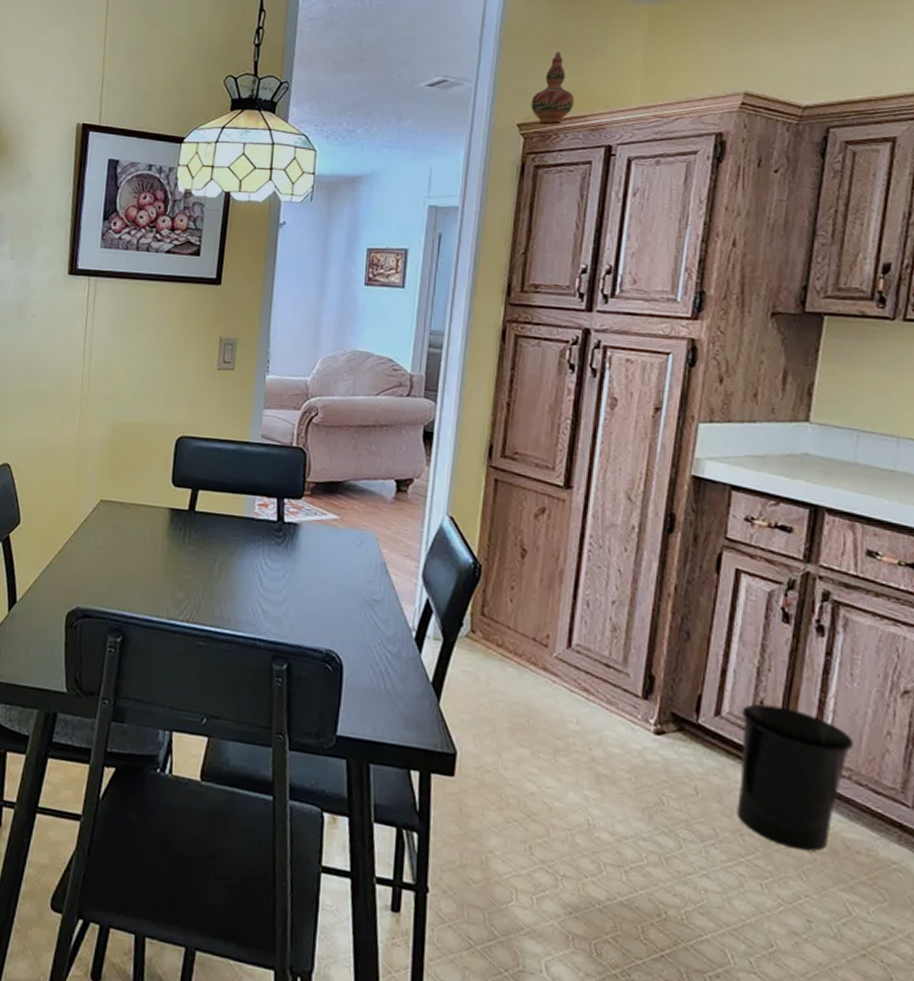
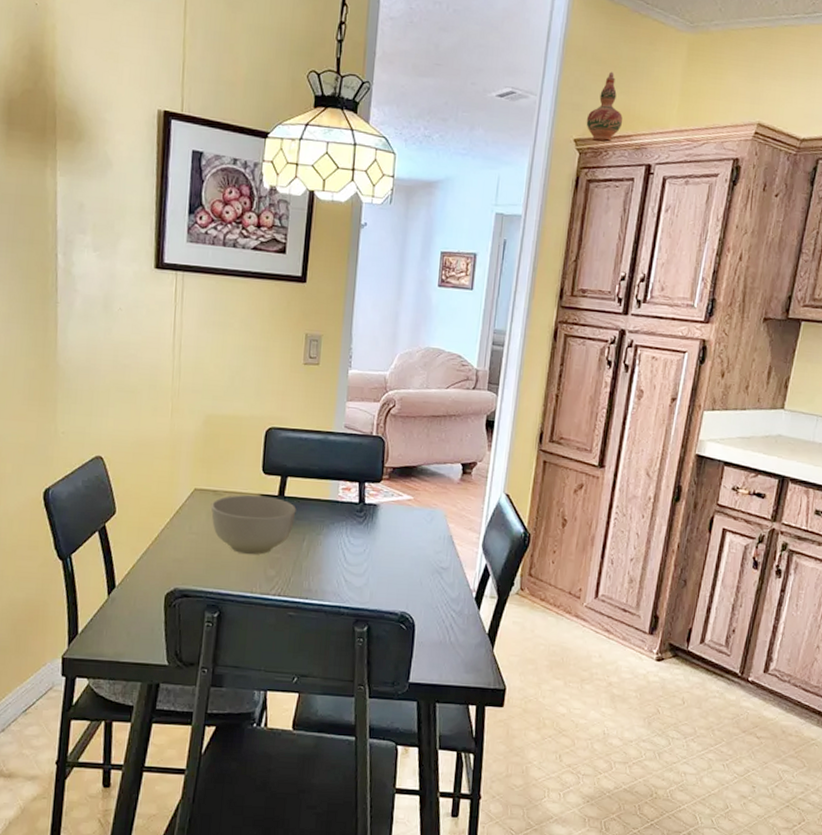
bowl: none [116,508,208,575] -> present [210,494,297,555]
waste bin: present [737,703,855,851] -> none [711,632,795,737]

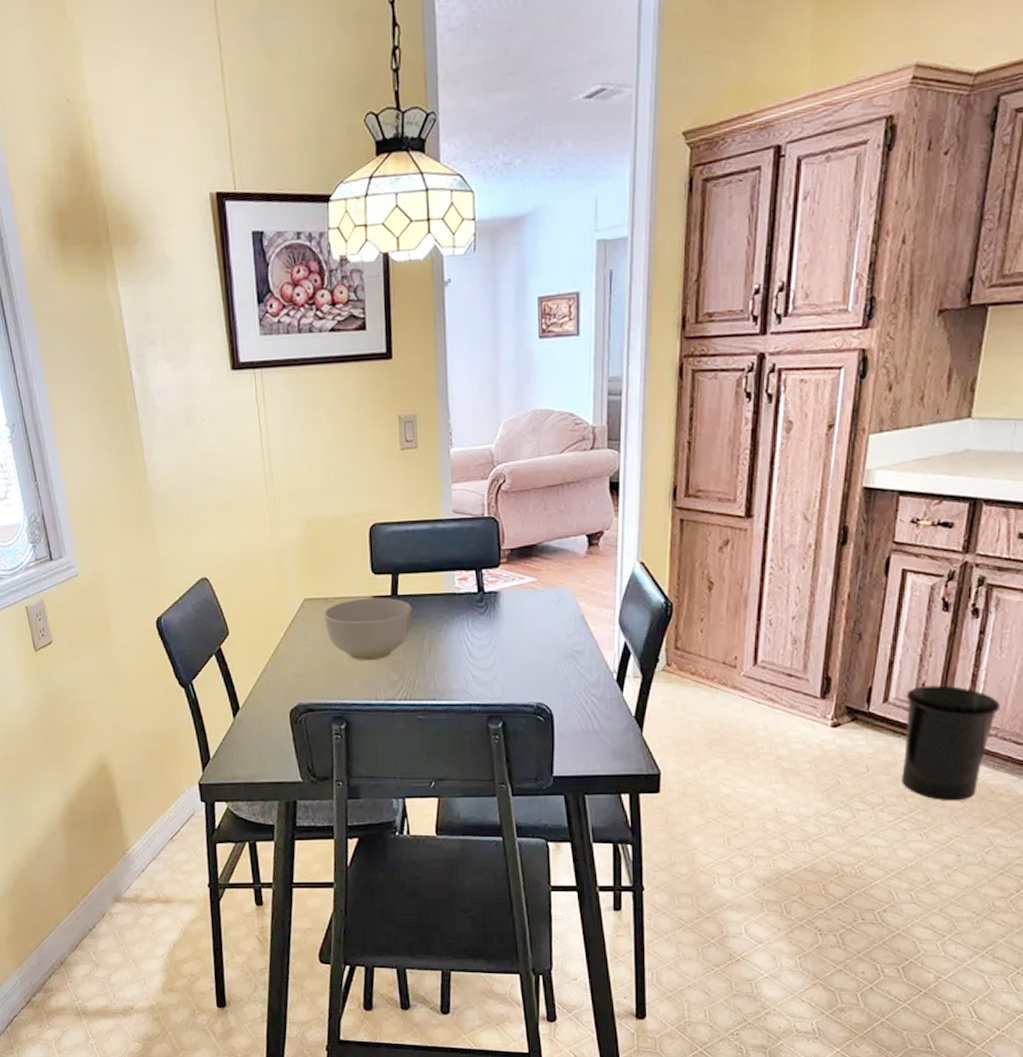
decorative vase: present [586,71,623,143] -> none [695,37,742,131]
waste bin: none [711,632,795,737] -> present [901,685,1001,801]

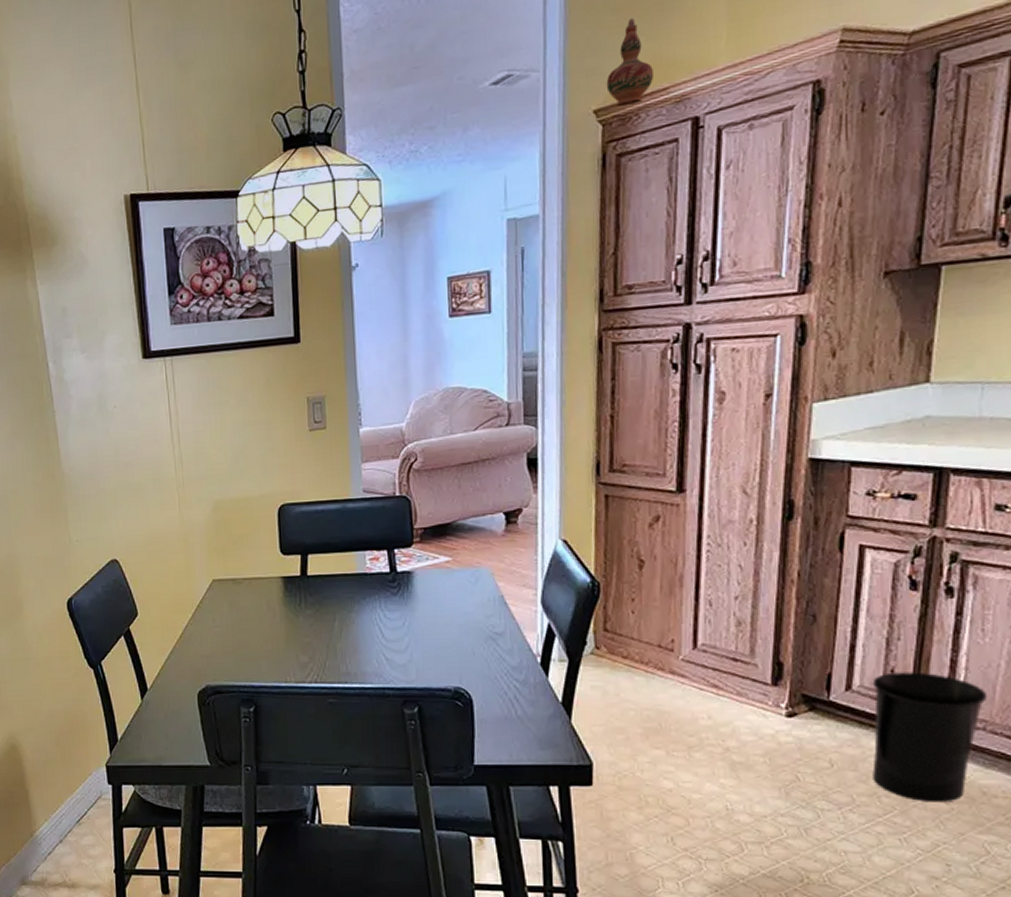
bowl: present [323,597,412,661] -> none [231,578,322,643]
decorative vase: none [695,37,742,131] -> present [606,17,655,107]

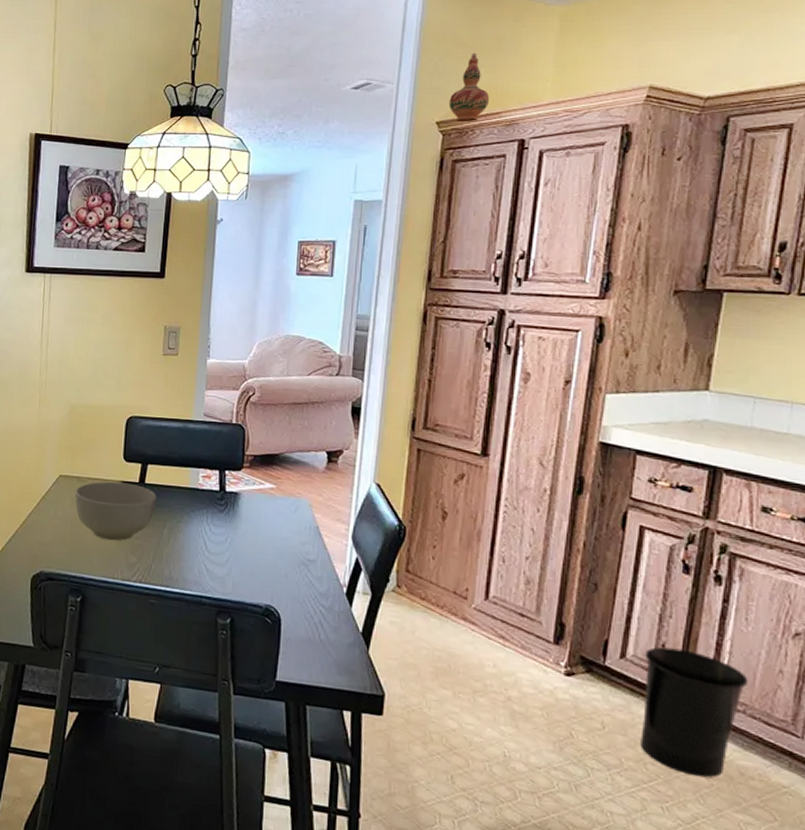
bowl: none [231,578,322,643] -> present [74,481,157,541]

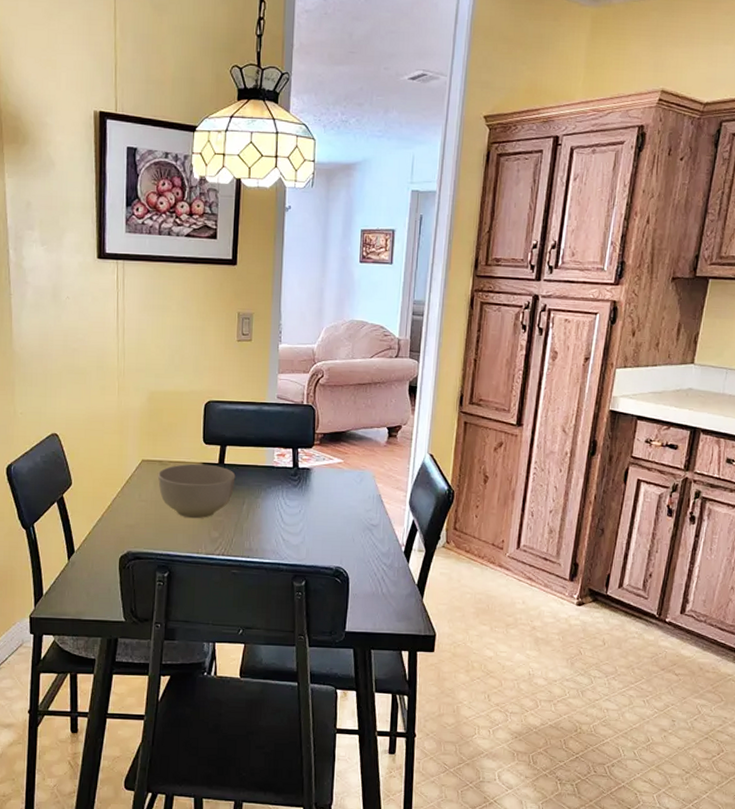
decorative vase: present [448,53,490,123] -> none [495,49,531,118]
waste bin: present [640,647,749,777] -> none [630,576,710,675]

